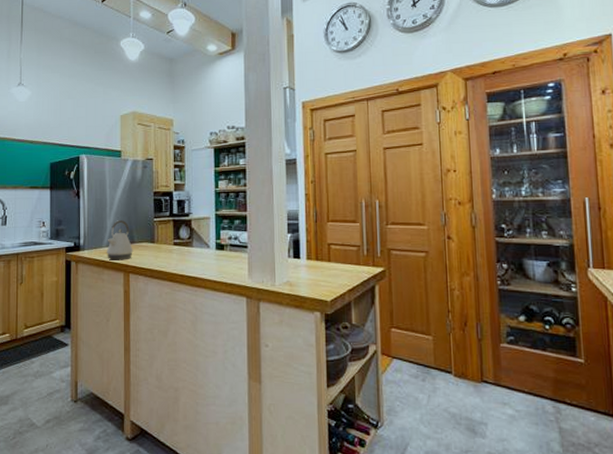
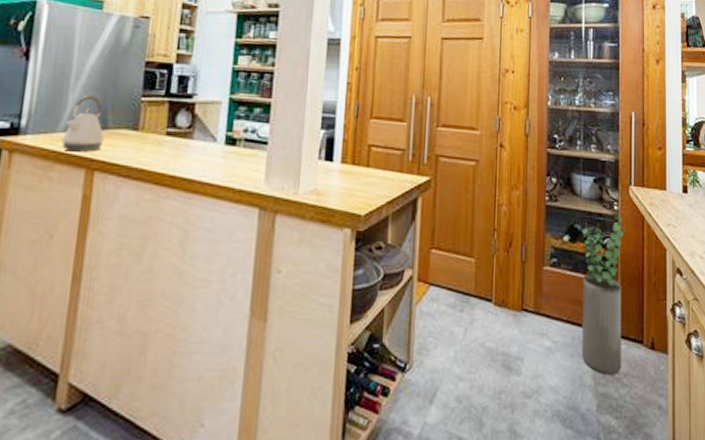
vase: none [538,290,592,444] -> present [581,208,626,375]

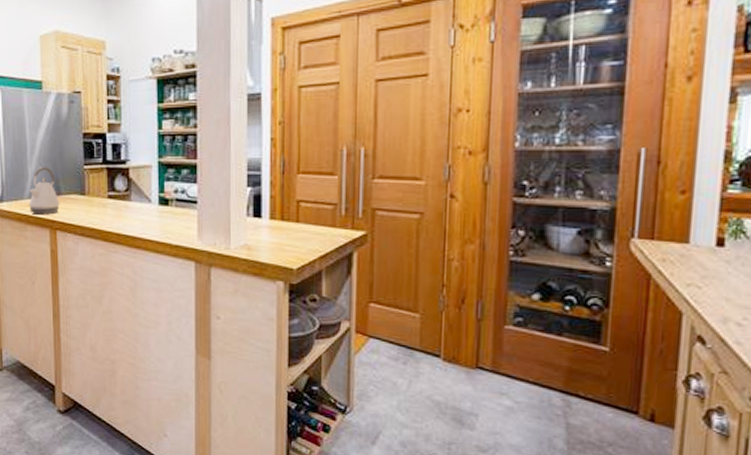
vase: present [581,208,626,375] -> none [551,265,622,443]

